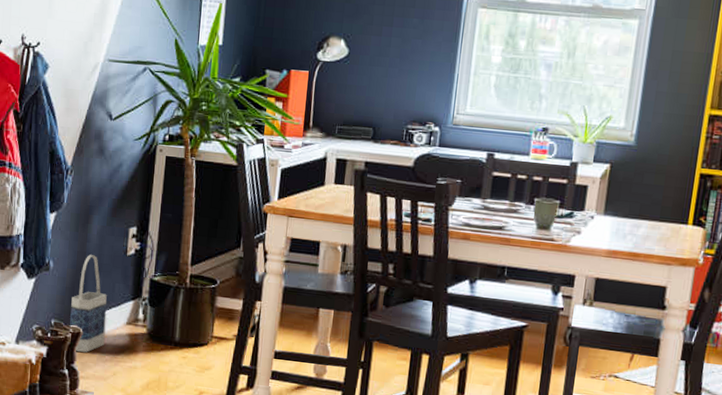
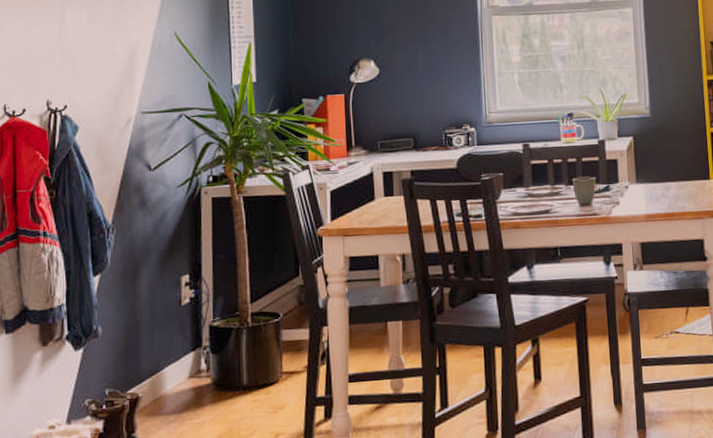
bag: present [70,255,107,353] -> none [126,312,167,420]

